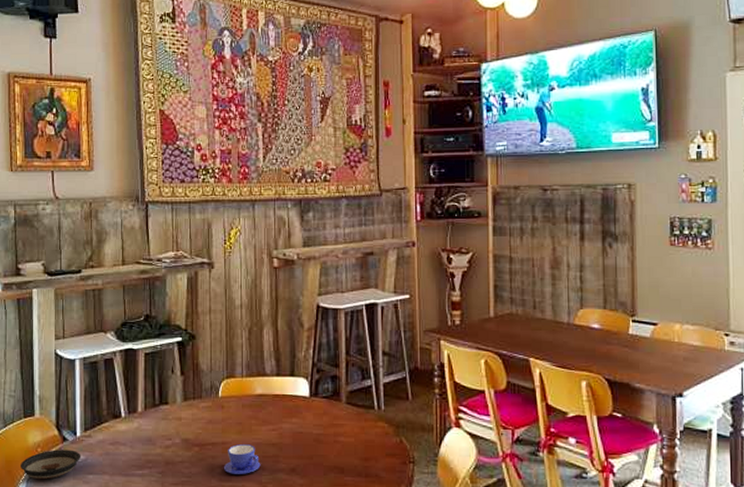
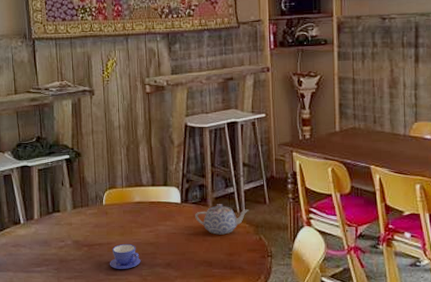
teapot: none [326,399,388,436] -> present [195,204,248,235]

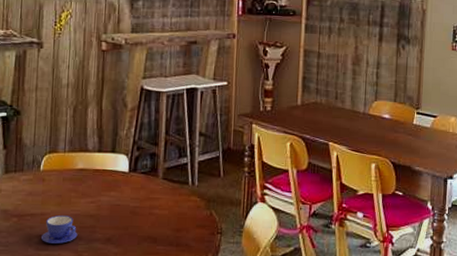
teapot: present [195,204,248,235] -> none [143,175,201,208]

